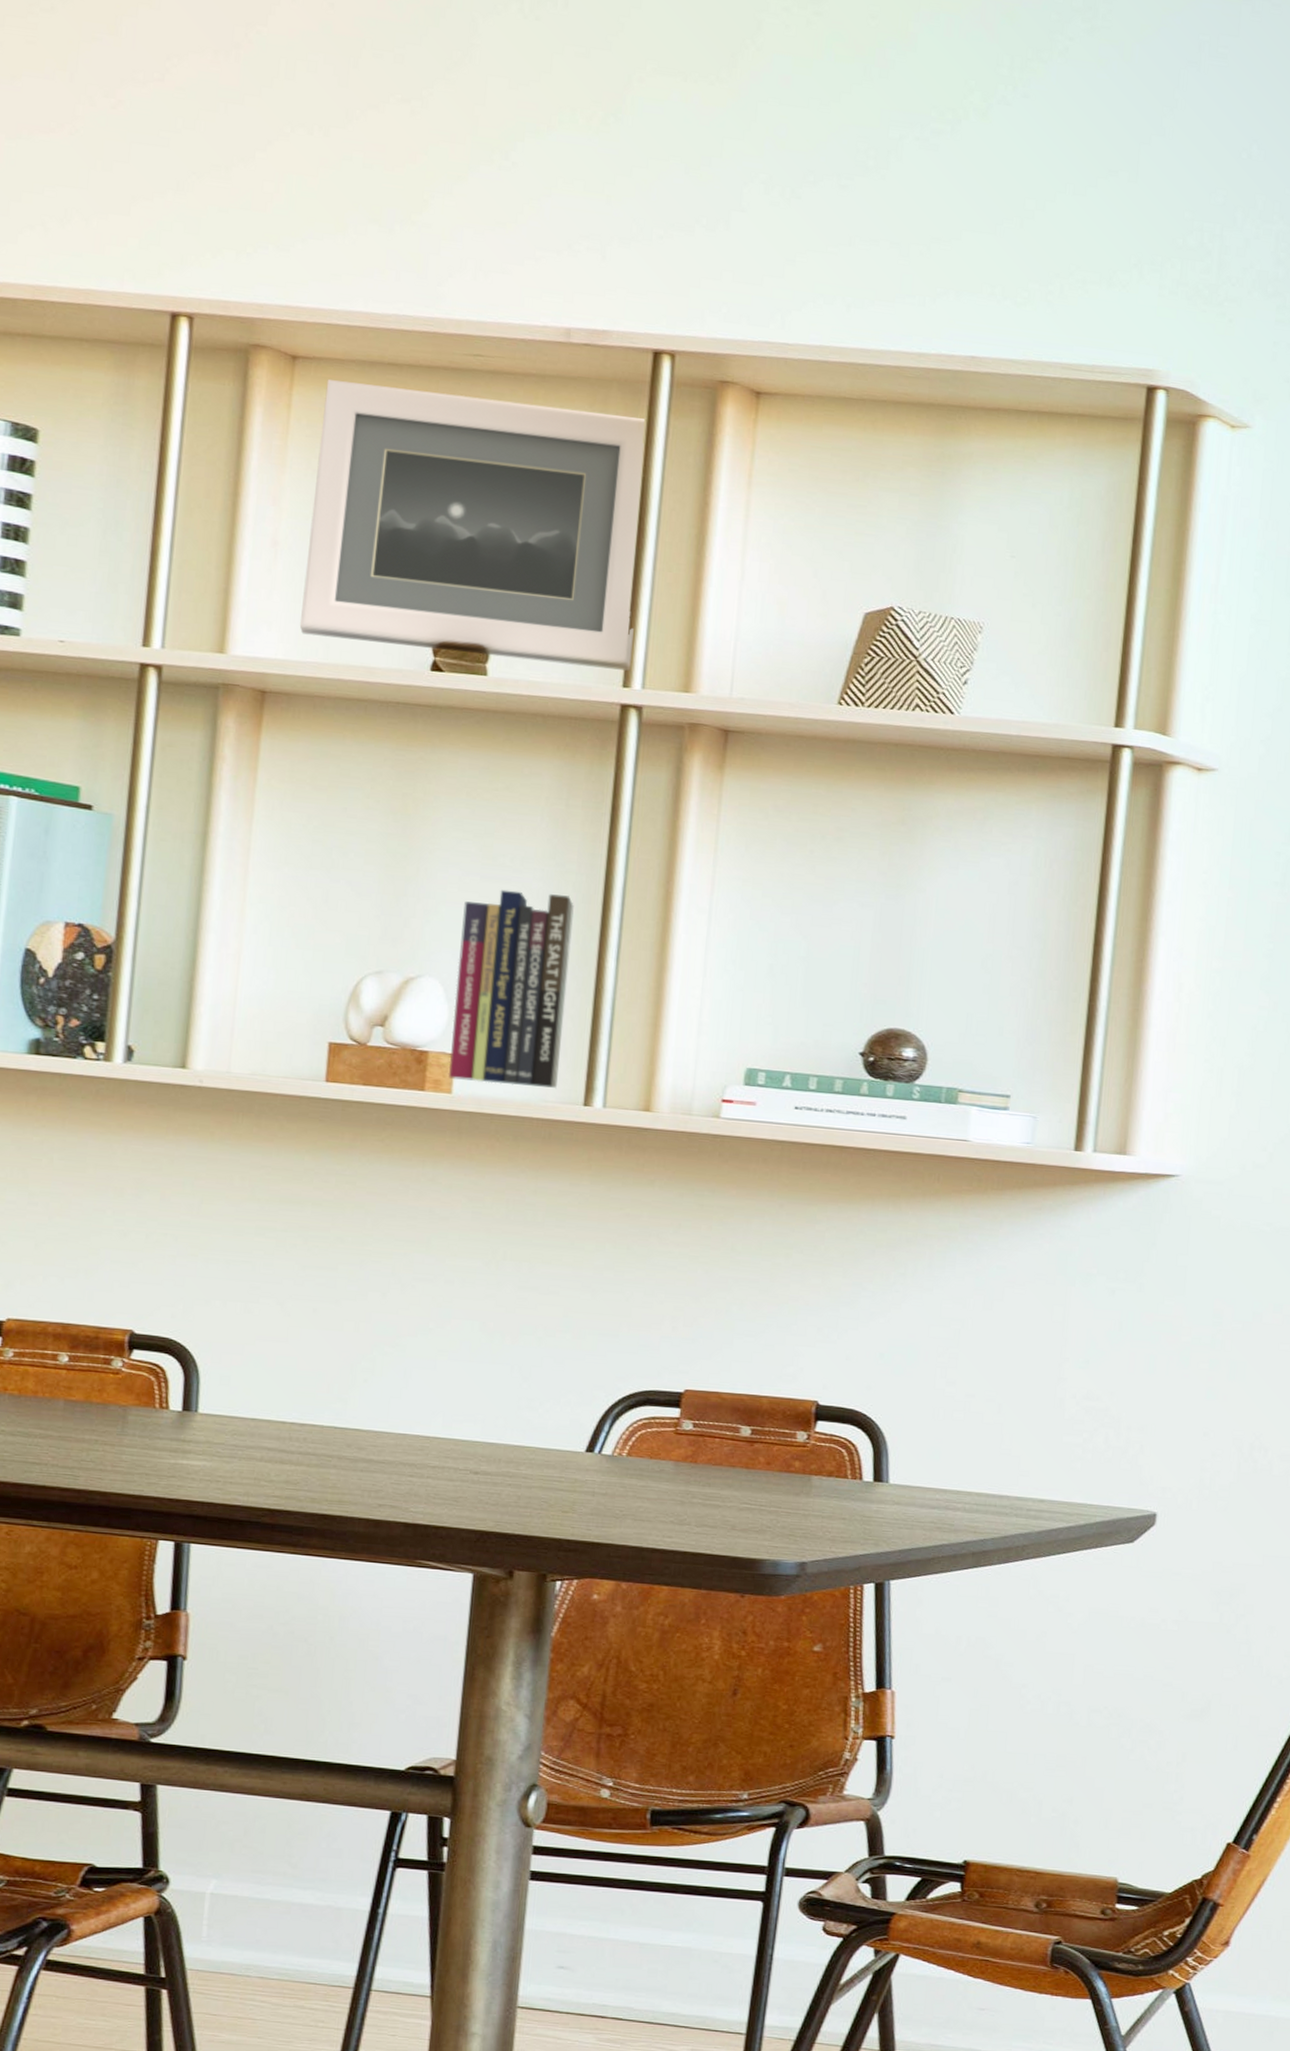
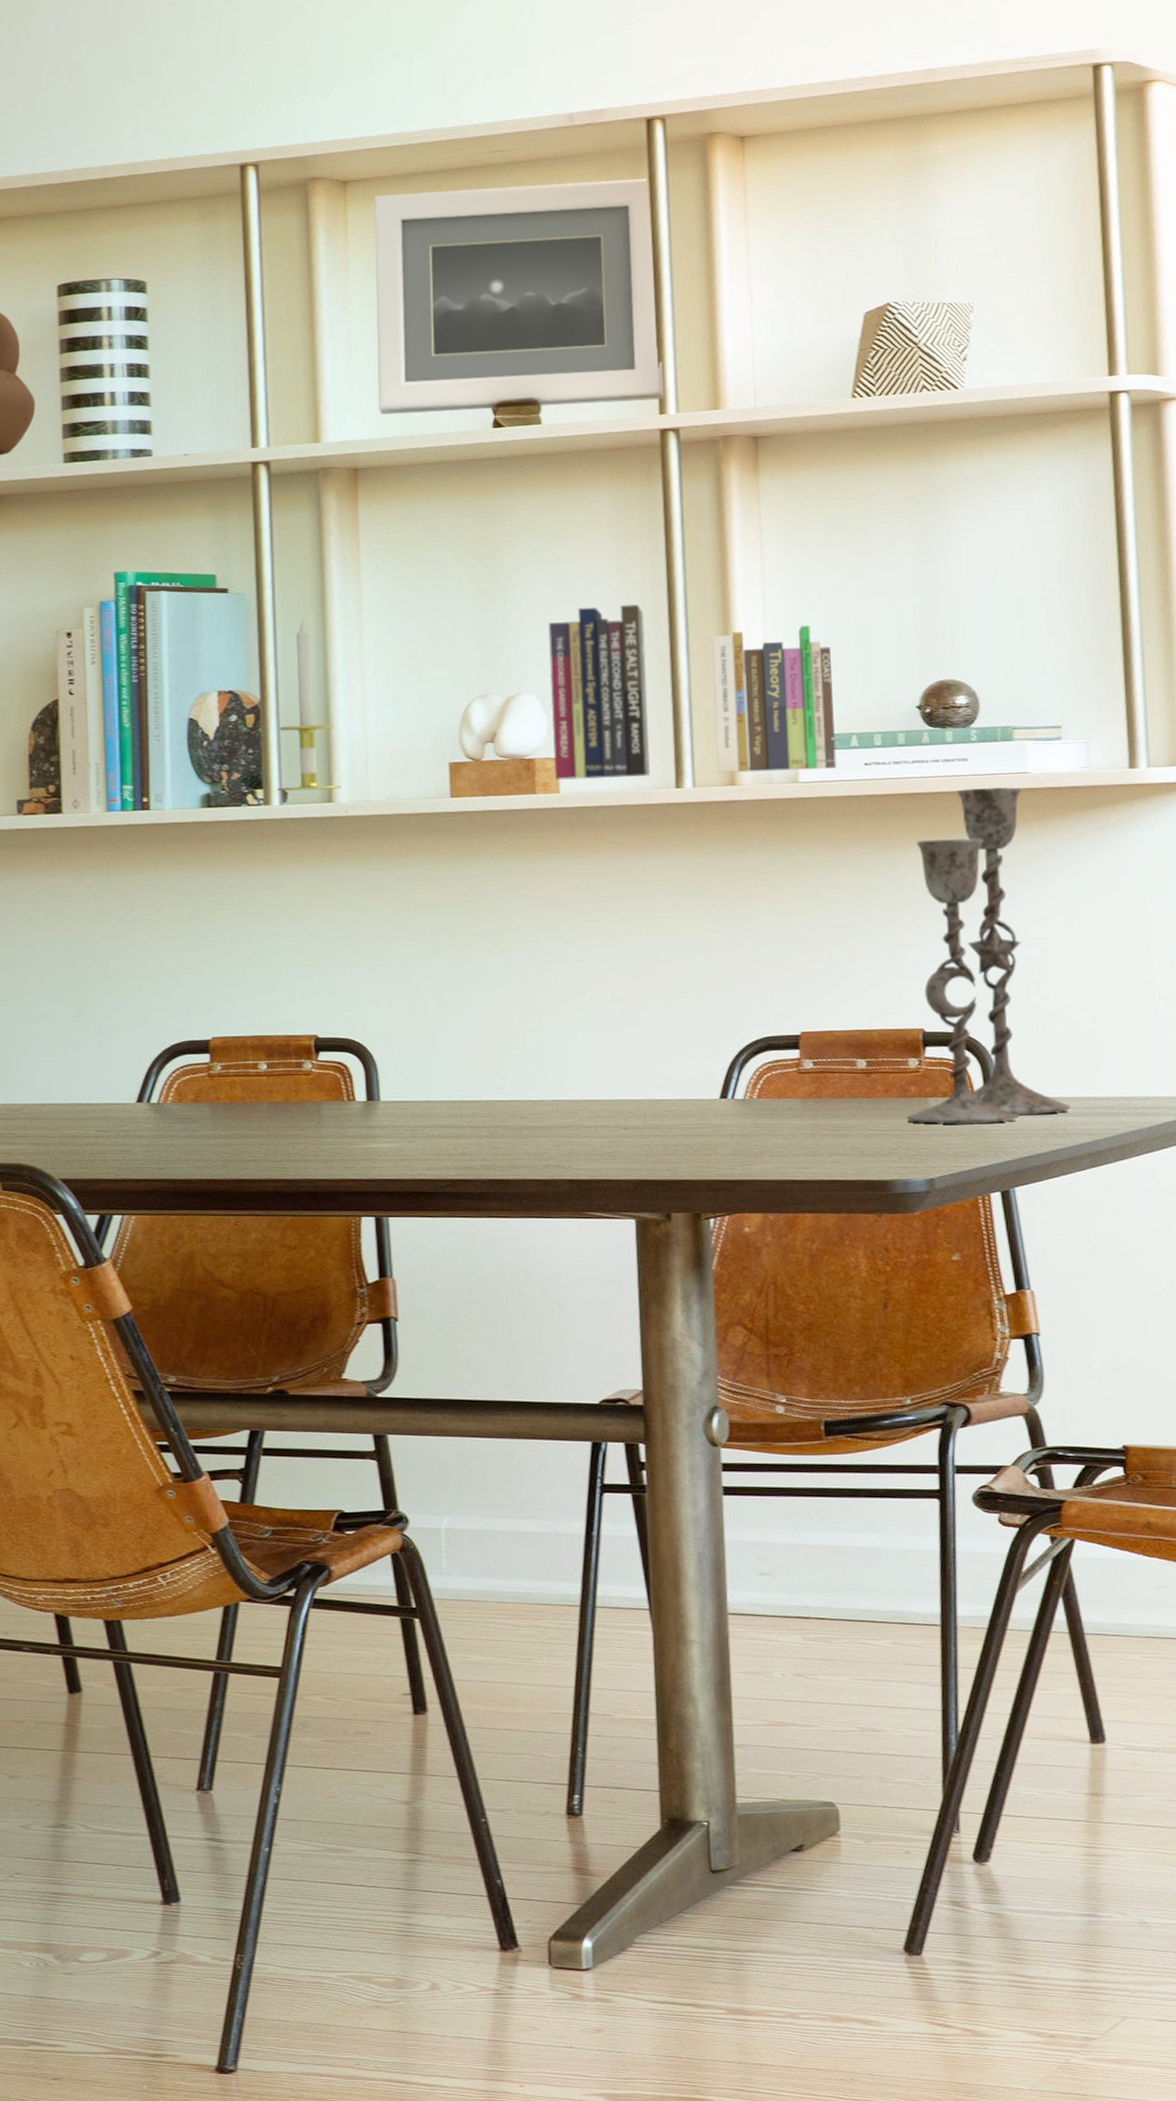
candle: none [122,853,200,1055] -> present [277,619,342,792]
books: none [632,942,777,1108] -> present [711,626,837,774]
candlestick: none [785,1149,961,1510] -> present [906,787,1071,1124]

